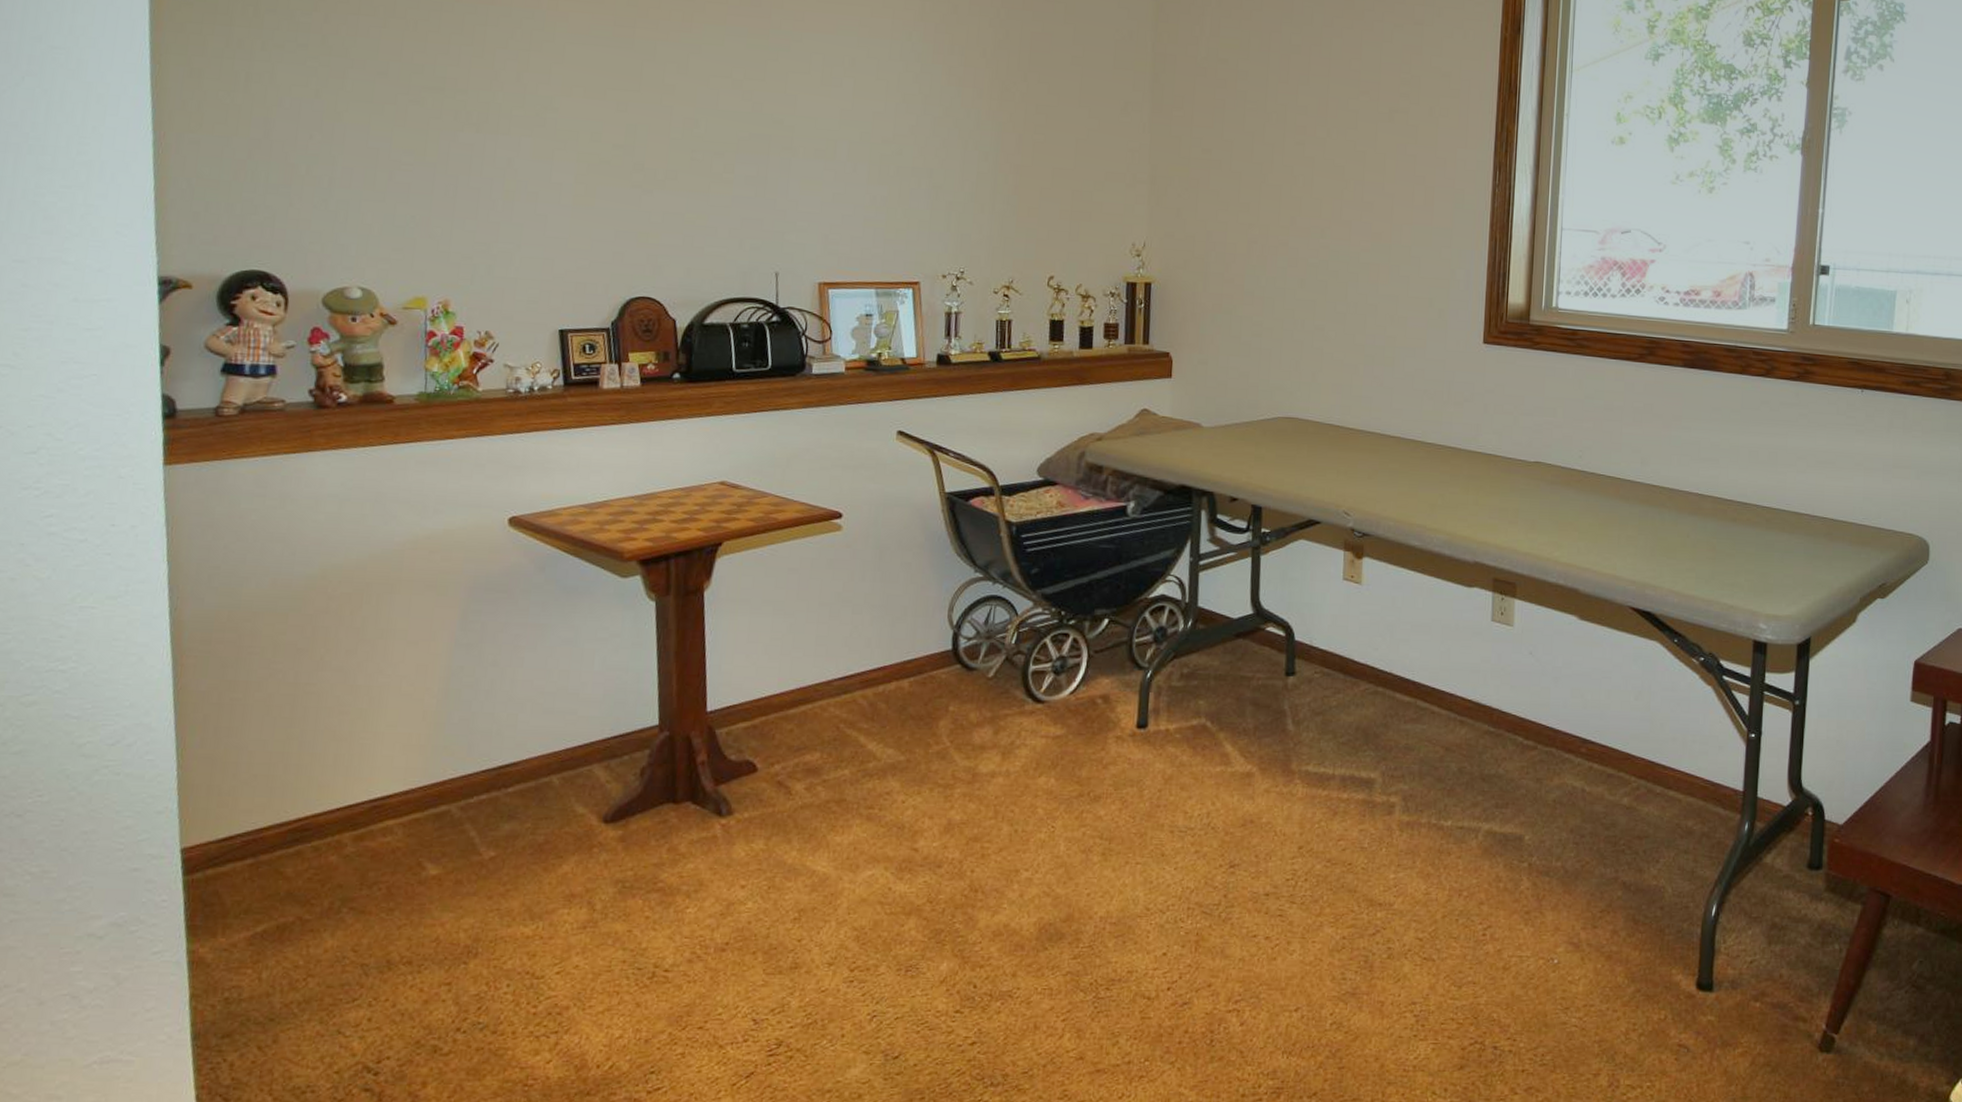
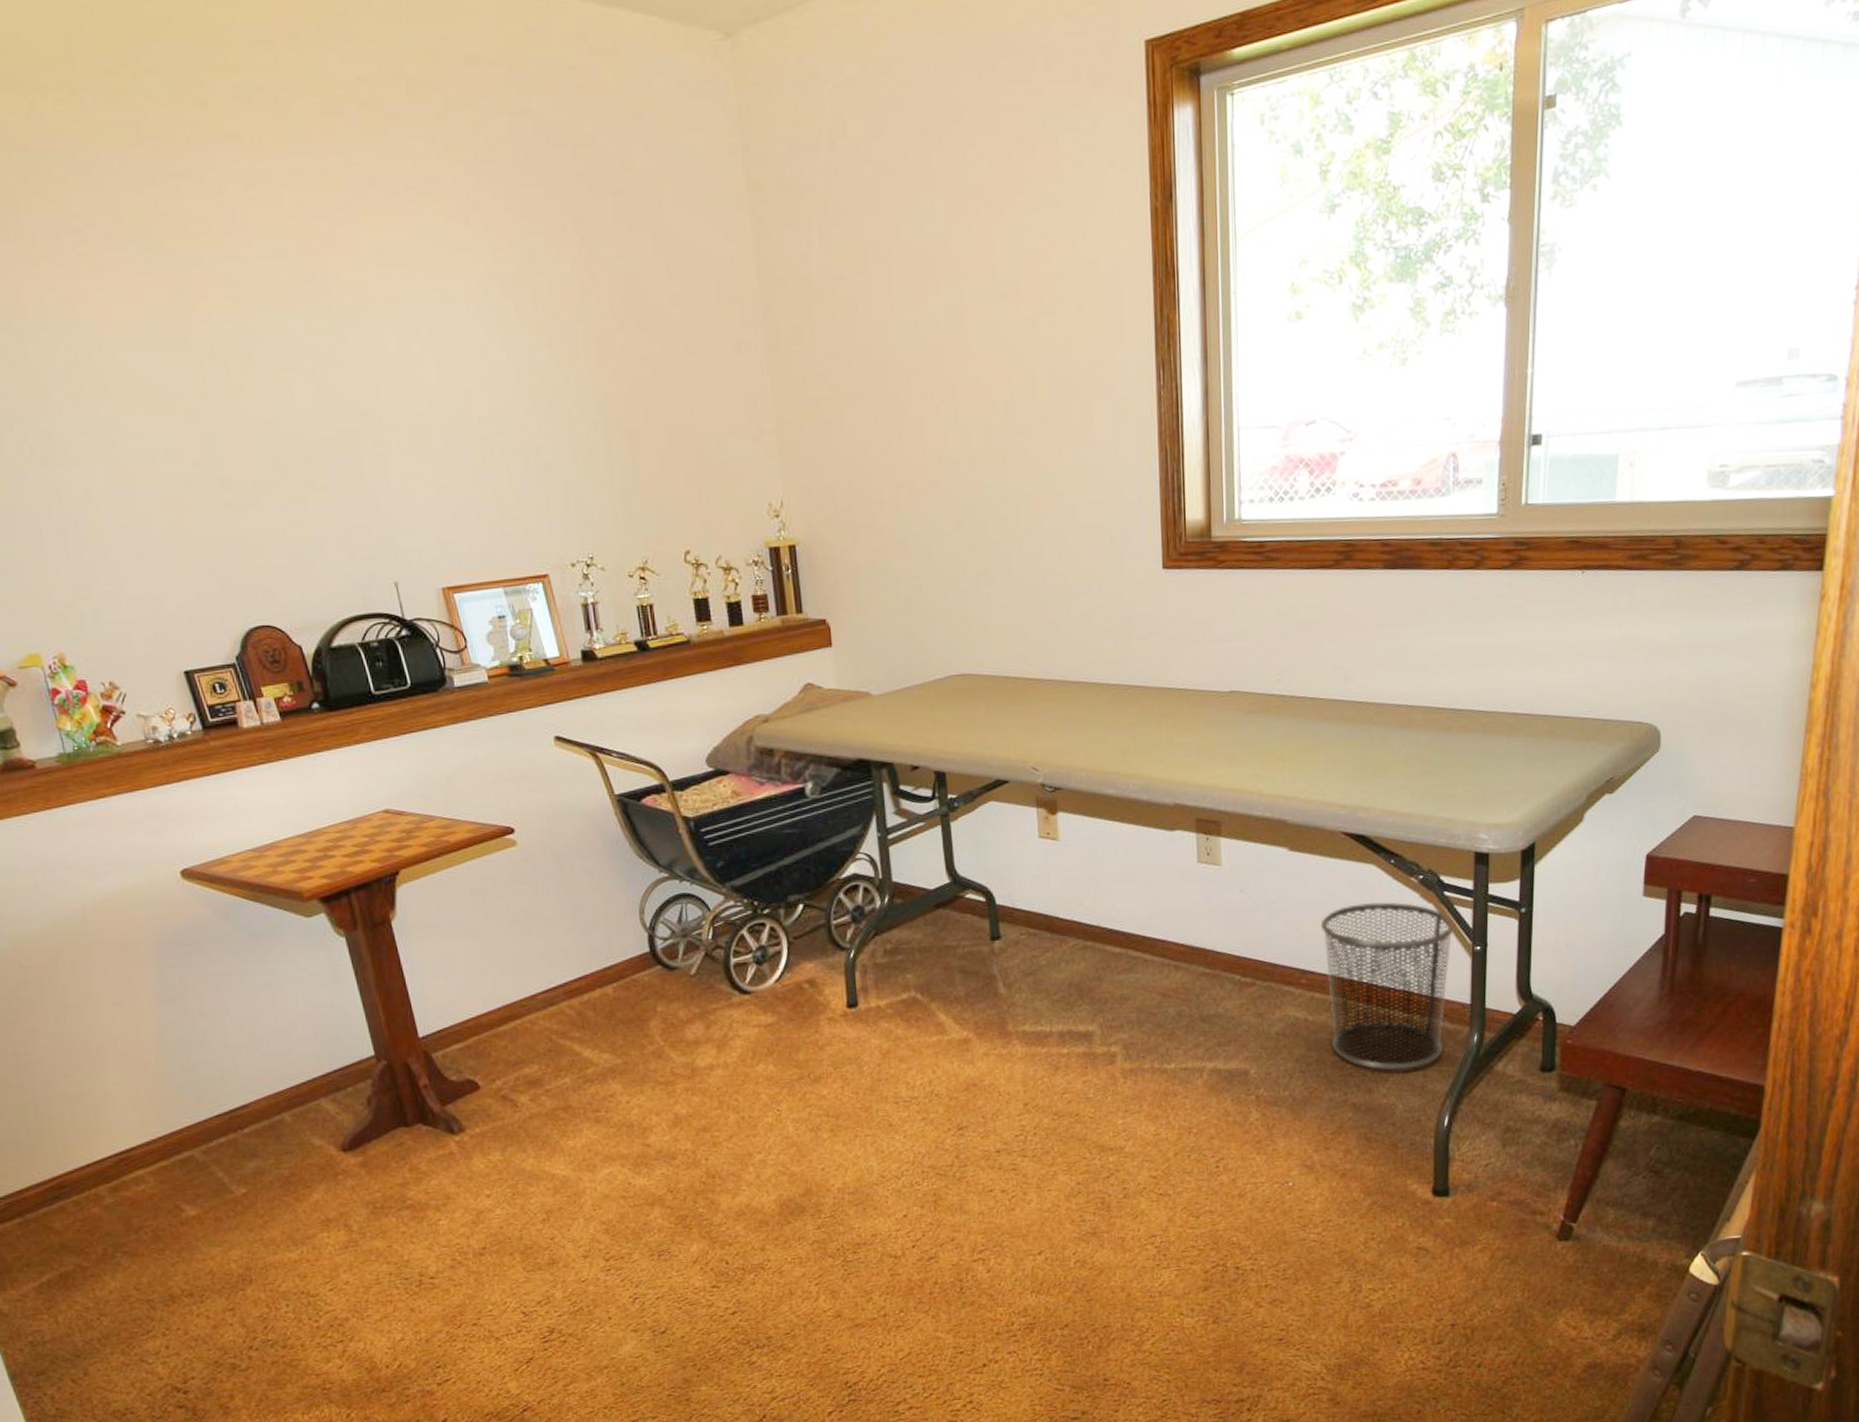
waste bin: none [1603,678,1732,852] -> present [1320,901,1455,1071]

